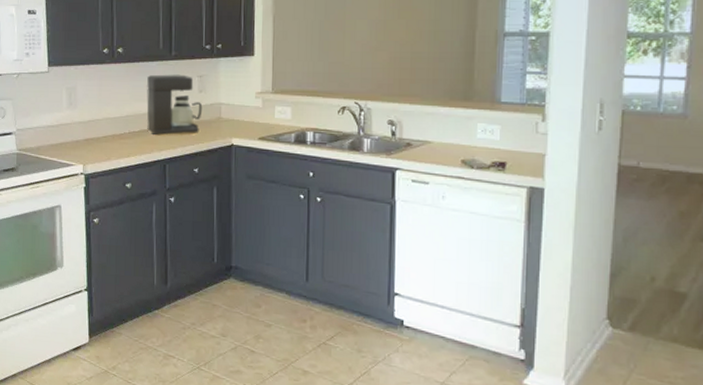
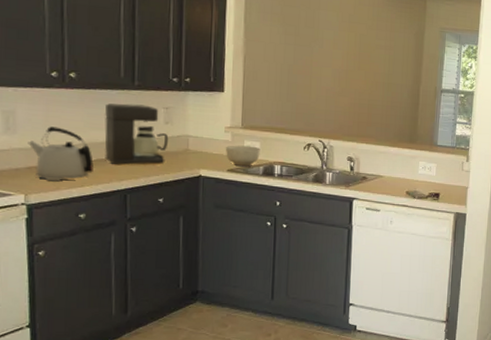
kettle: none [85,100,138,152] -> present [28,126,94,182]
bowl: none [256,111,292,134] -> present [225,145,260,166]

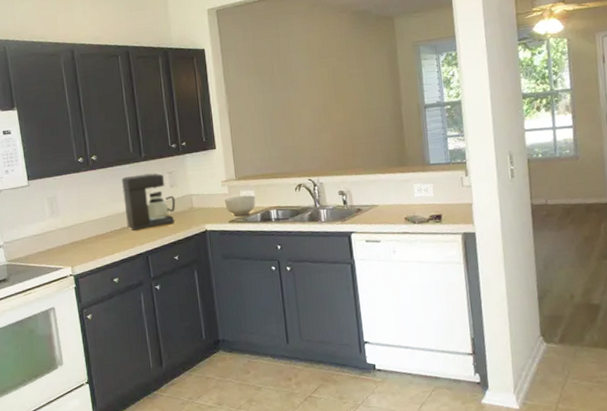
kettle: present [28,126,94,182] -> none [68,204,120,253]

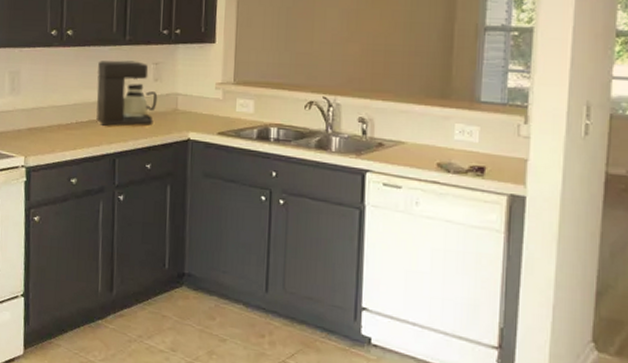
bowl: present [224,195,256,216] -> none [215,104,254,129]

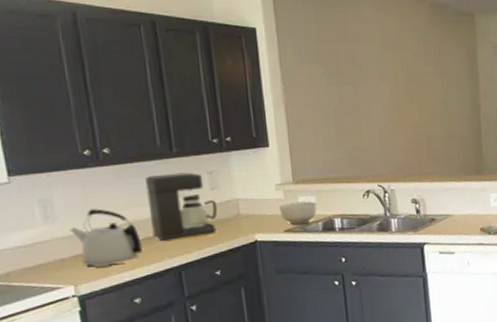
kettle: none [29,86,86,144] -> present [69,208,143,268]
bowl: none [215,104,254,129] -> present [278,201,317,225]

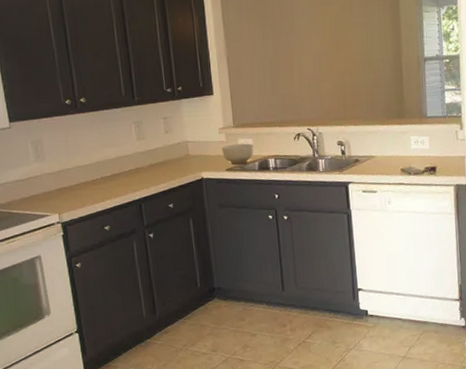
kettle: present [69,208,143,268] -> none [55,149,111,200]
coffee maker: present [145,172,218,242] -> none [113,118,171,178]

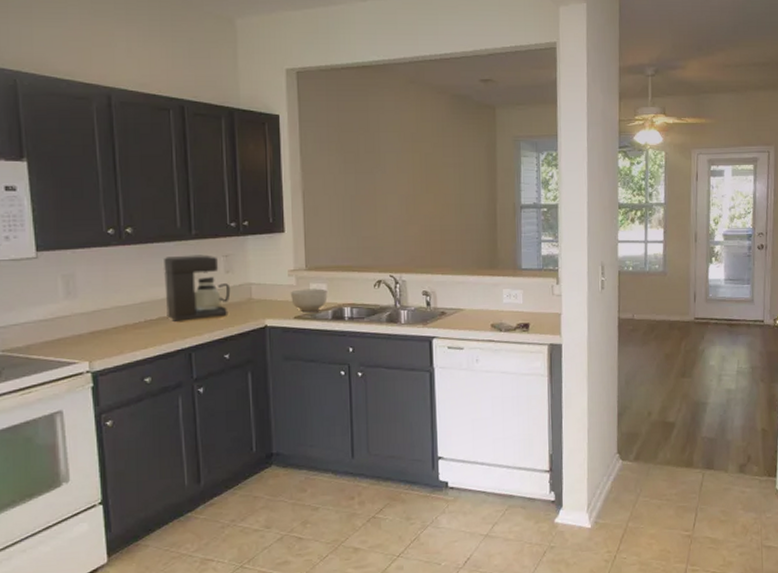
coffee maker: none [113,118,171,178] -> present [164,254,231,322]

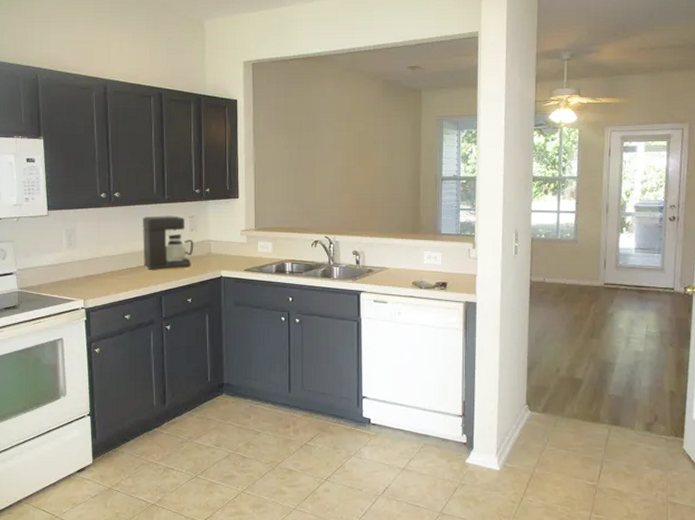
bowl: present [290,288,328,311] -> none [241,246,272,265]

